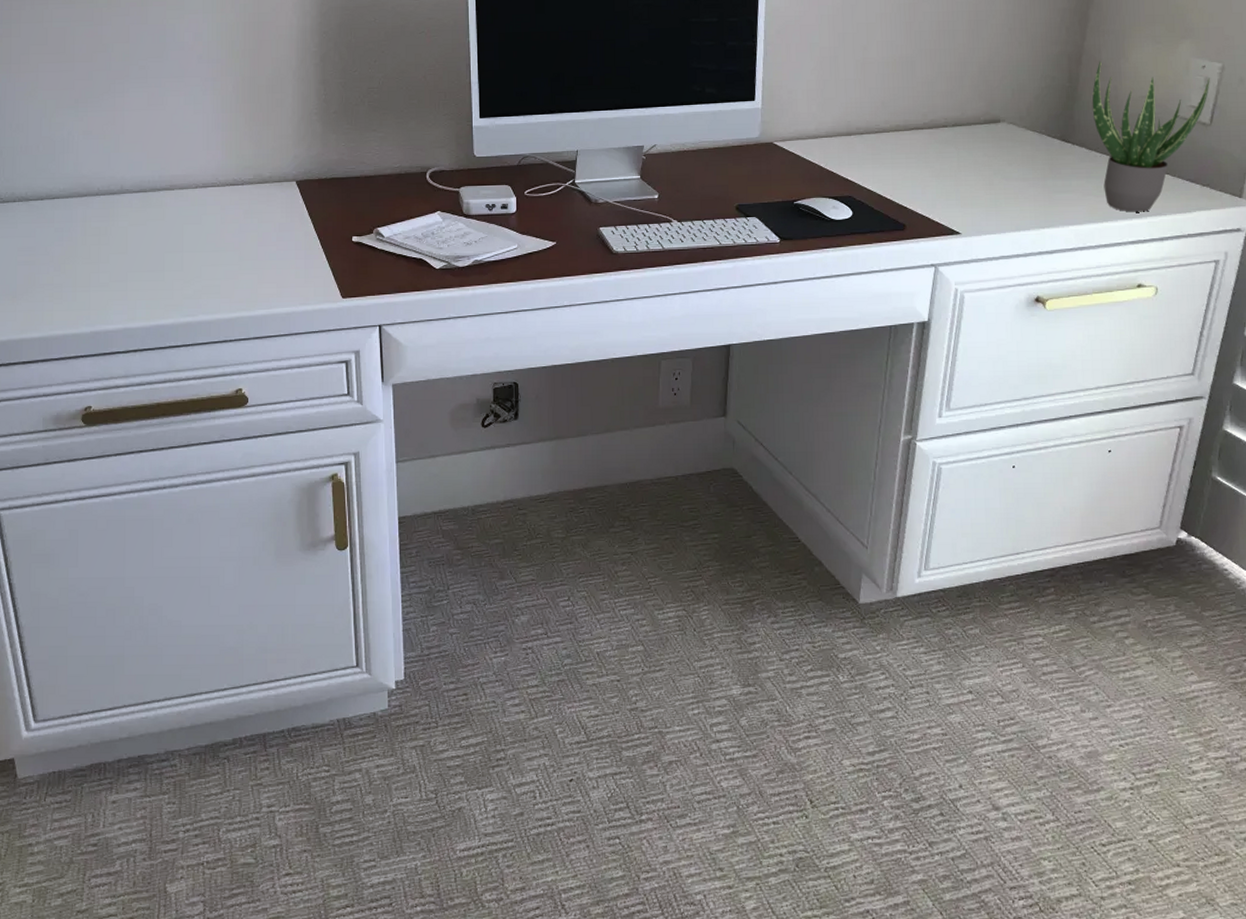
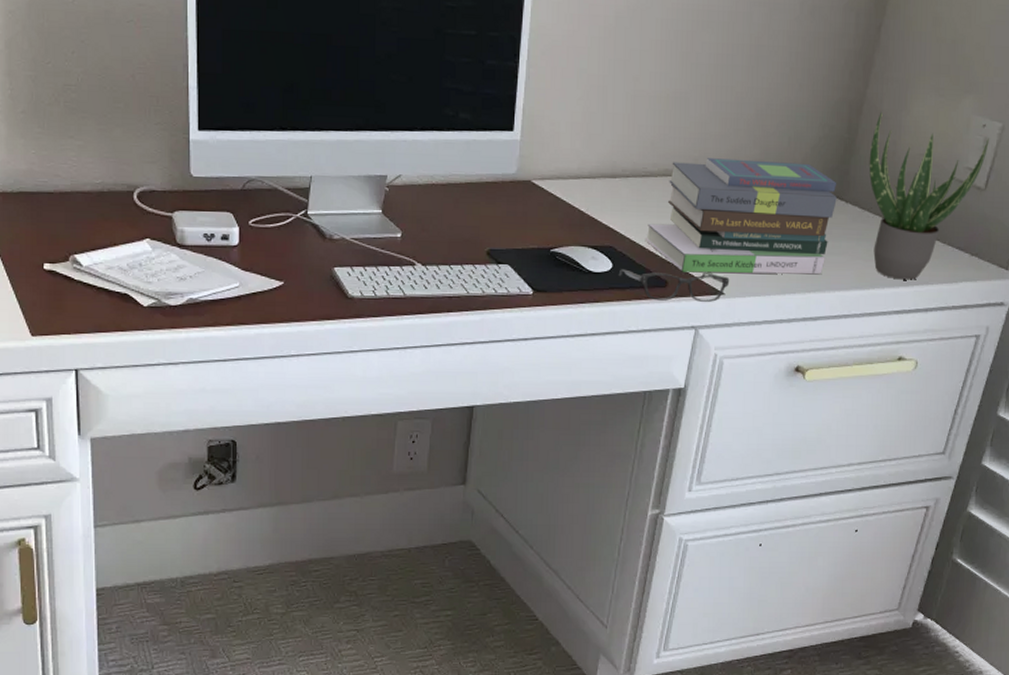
eyeglasses: none [858,214,965,243] -> present [618,269,730,303]
books: none [882,111,1063,216] -> present [646,158,837,275]

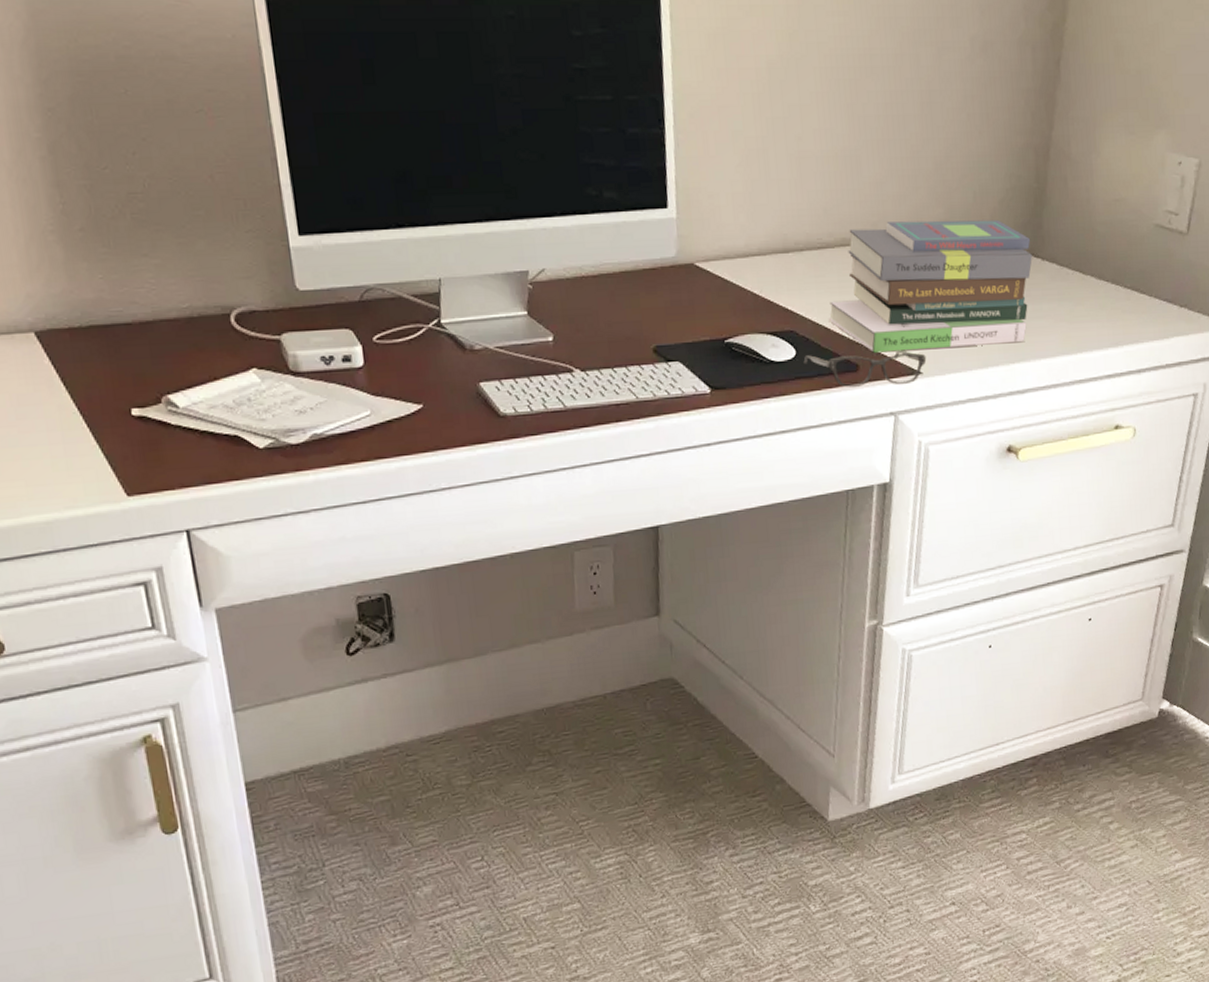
potted plant: present [869,111,989,280] -> none [1062,155,1187,341]

